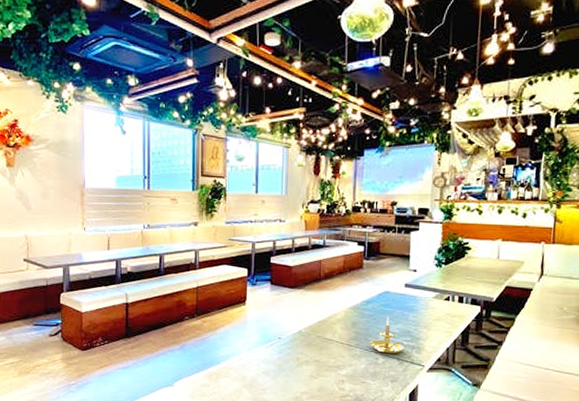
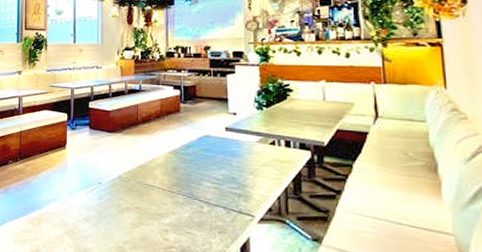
candle holder: present [370,316,408,354] -> none [193,161,235,203]

